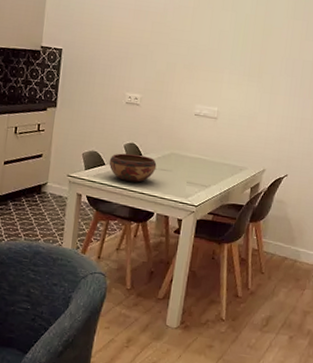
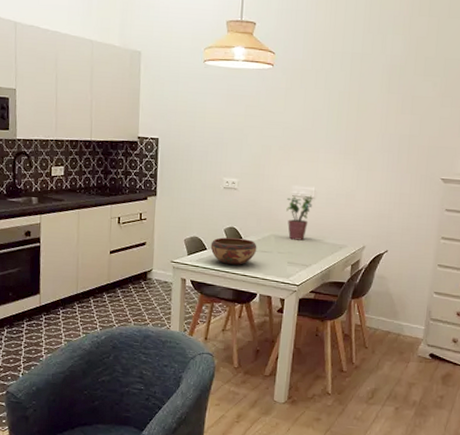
potted plant: none [188,115,215,161] -> present [286,195,313,241]

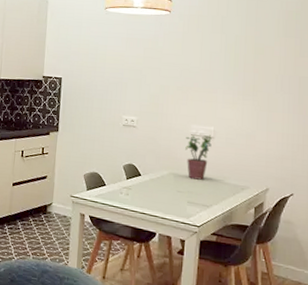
decorative bowl: present [210,237,257,265] -> none [109,174,156,203]

